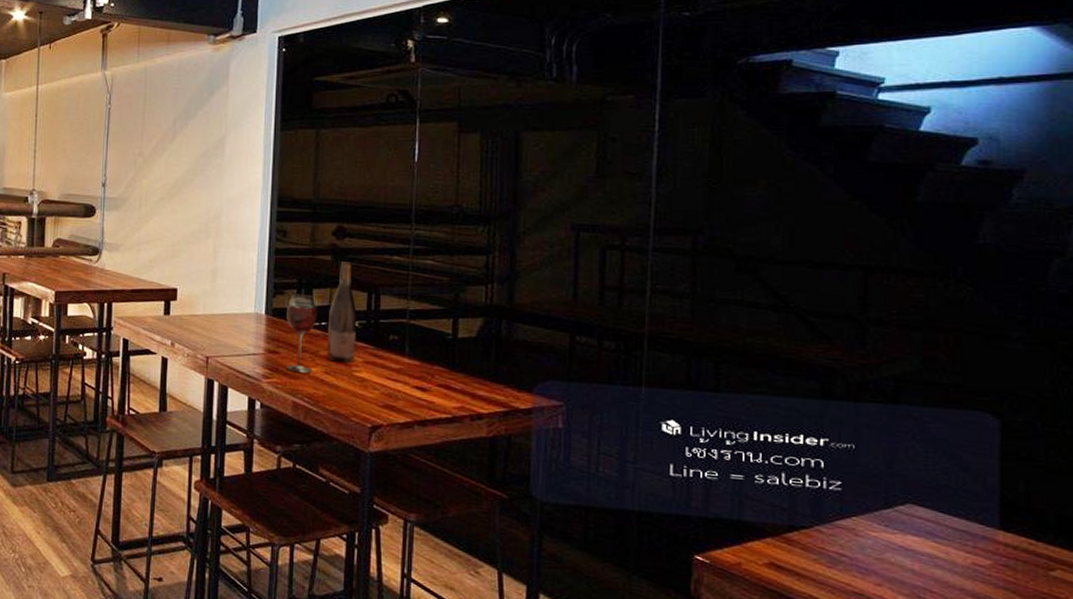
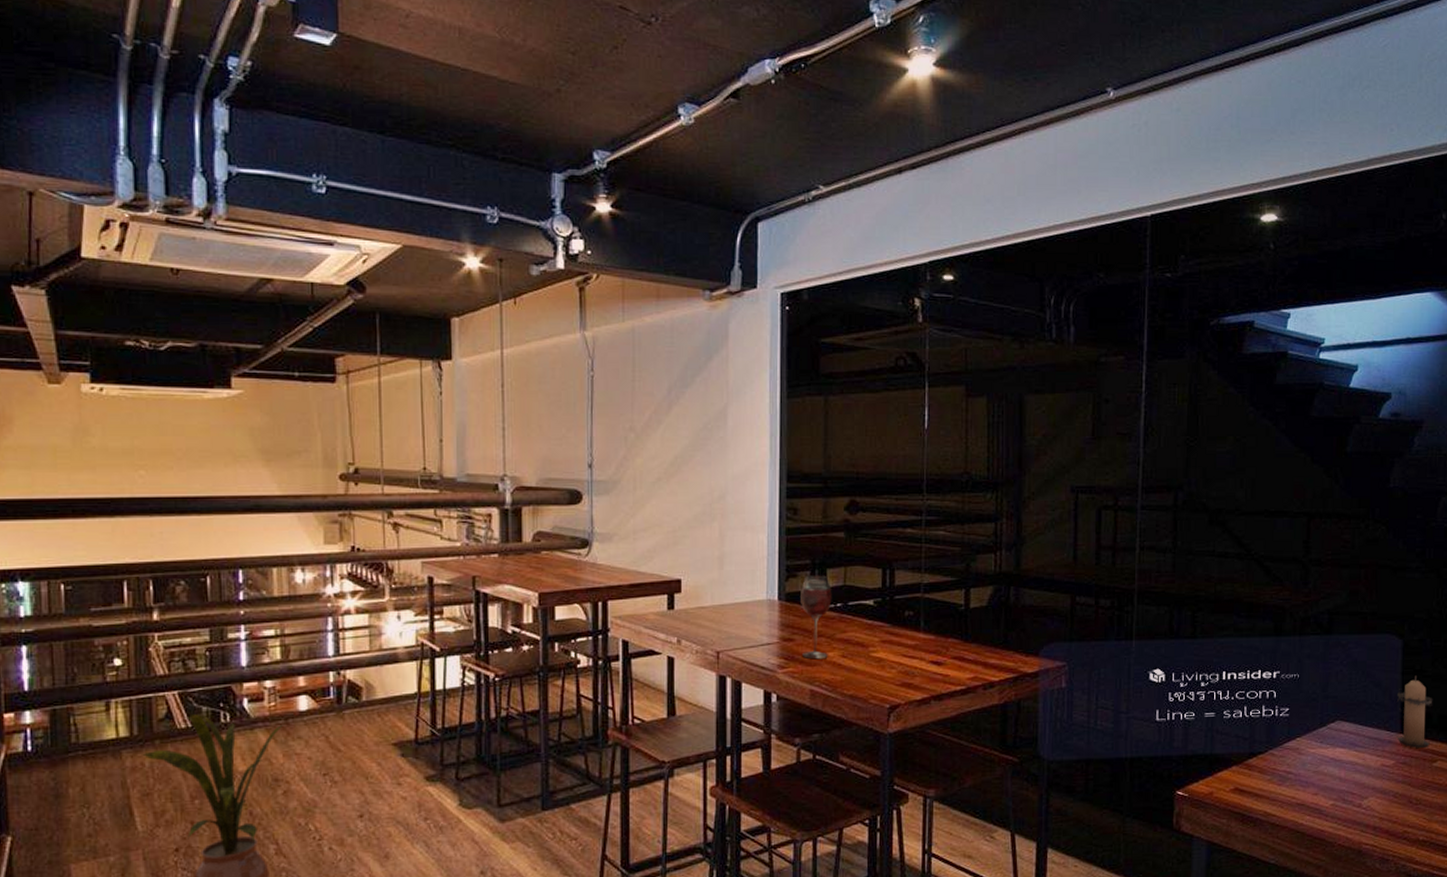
wine bottle: present [326,261,357,364] -> none [843,538,872,645]
candle: none [993,463,1048,552] -> present [1396,676,1433,749]

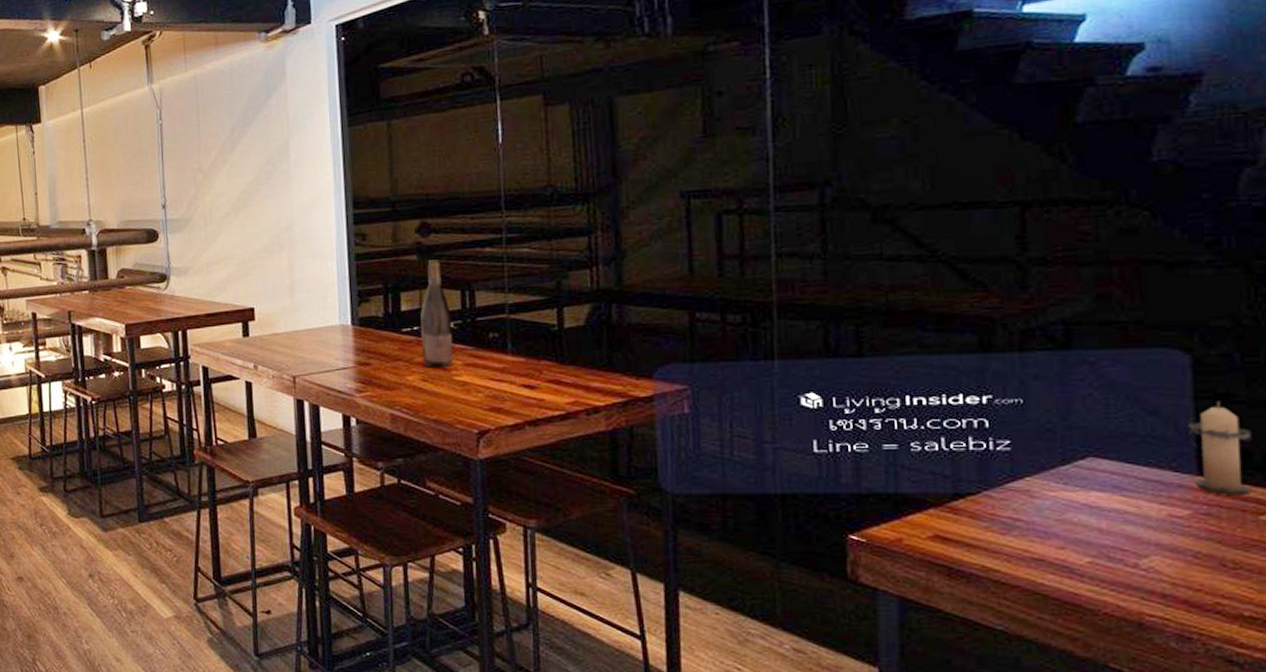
wineglass: present [801,575,832,660] -> none [374,299,408,384]
wine bottle: none [843,538,872,645] -> present [420,259,454,368]

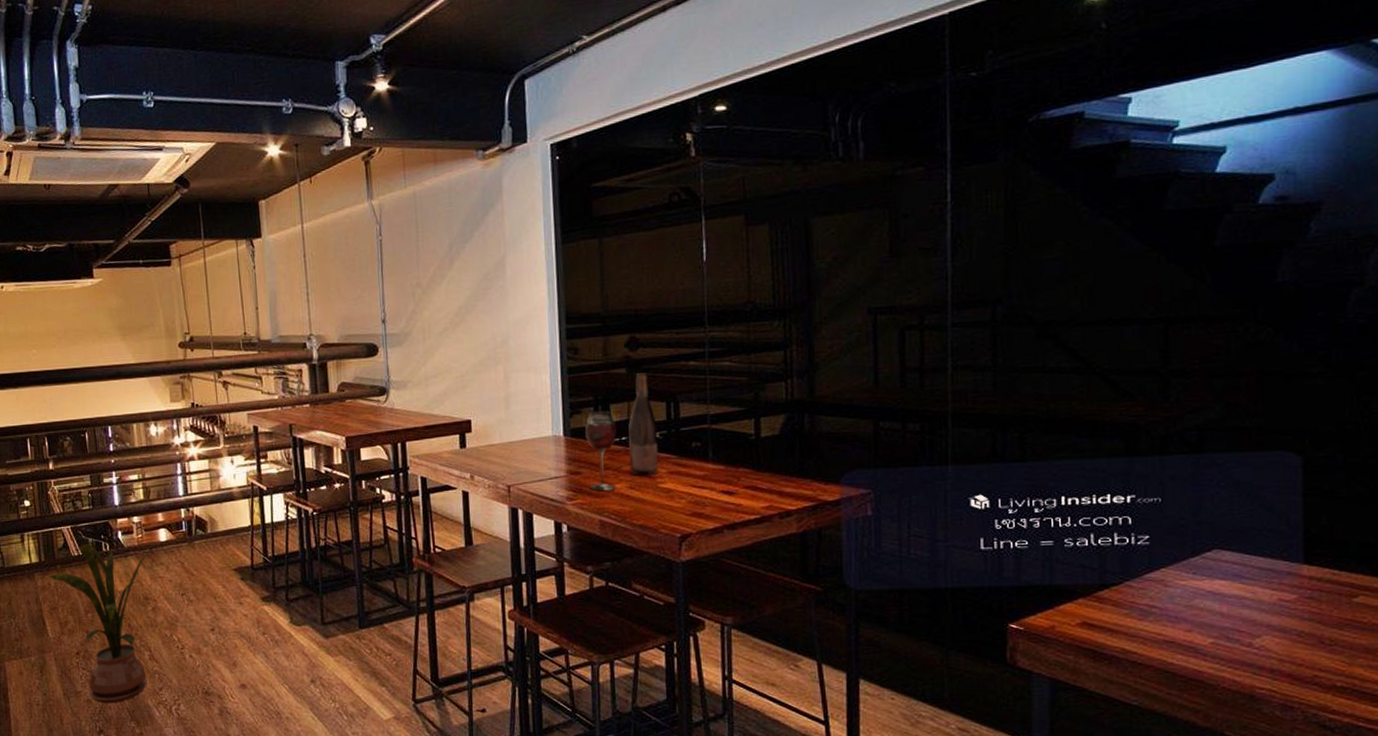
wineglass: none [374,299,408,384] -> present [585,410,617,492]
candle: present [1186,401,1254,497] -> none [1296,497,1350,582]

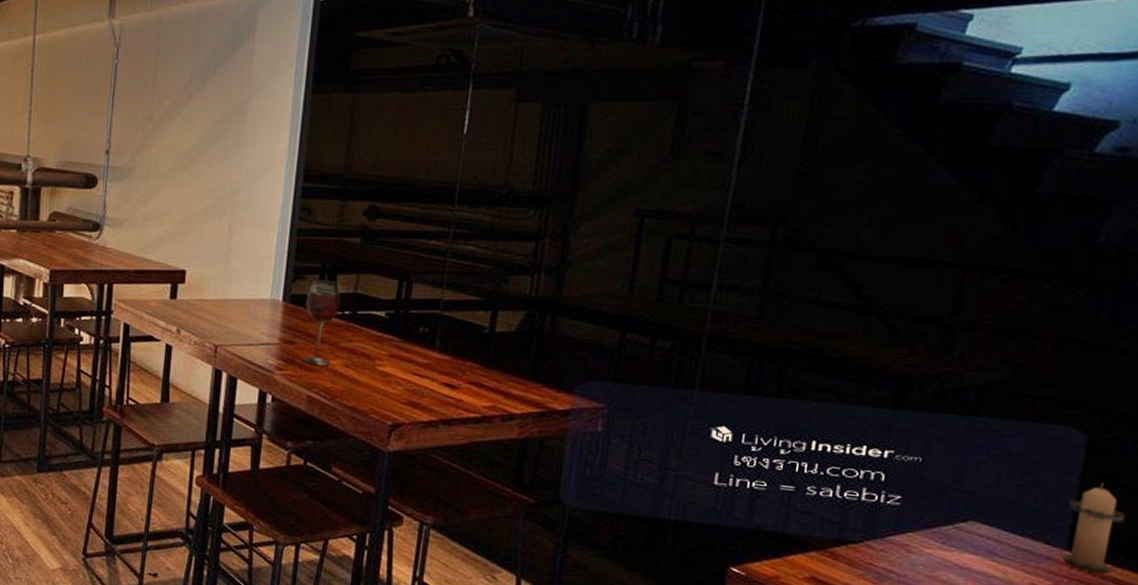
wine bottle: present [628,372,659,476] -> none [347,245,385,357]
candle: none [1296,497,1350,582] -> present [1059,482,1127,574]

